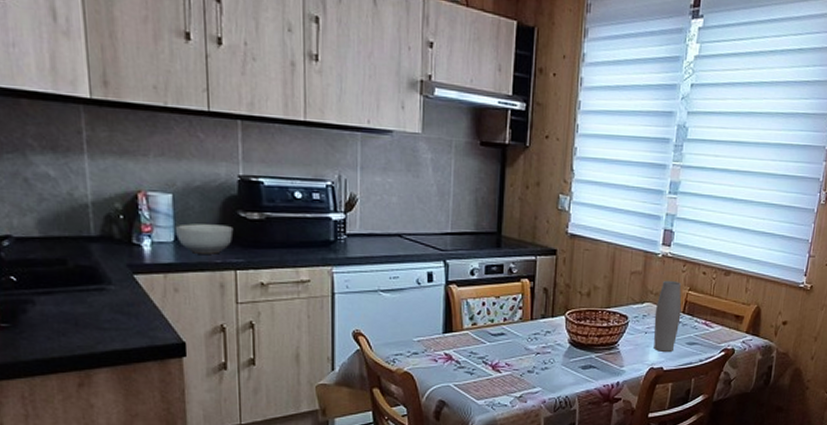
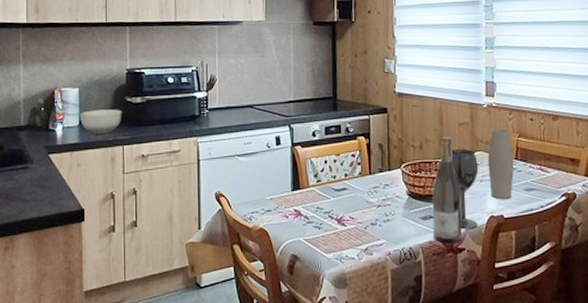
wine bottle: none [591,285,625,394] -> present [432,137,462,244]
wine glass: none [618,298,645,379] -> present [451,148,479,229]

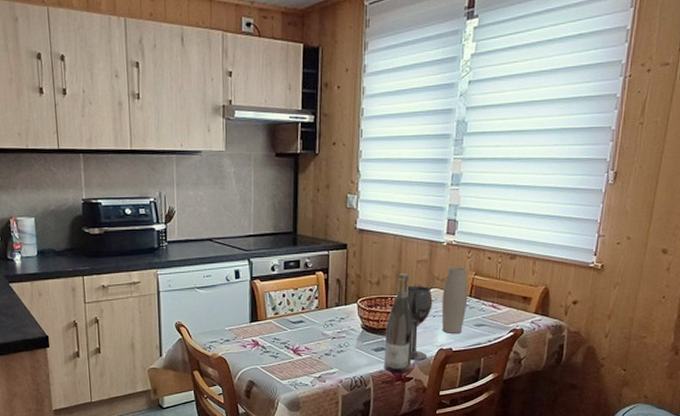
bowl: present [79,109,122,134] -> none [37,240,81,264]

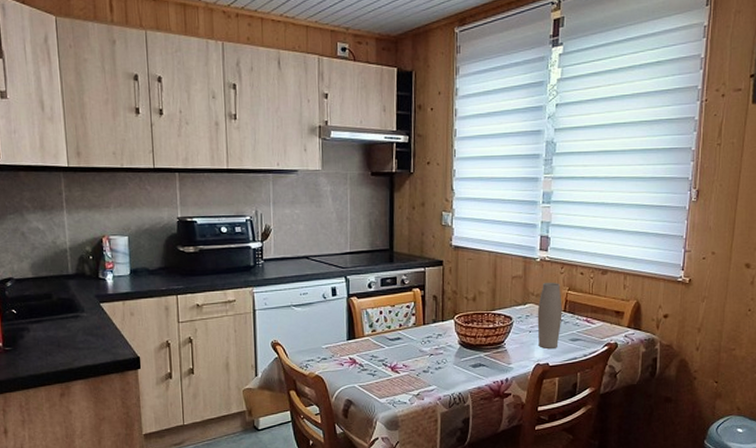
wine bottle: present [384,274,414,373] -> none [482,289,511,390]
wine glass: present [407,285,433,360] -> none [503,301,528,375]

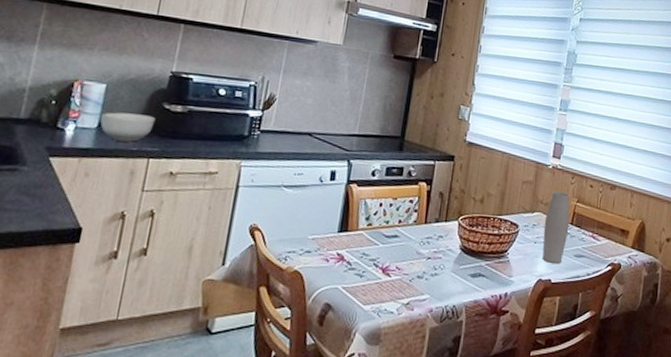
bowl: none [130,258,175,283] -> present [100,112,156,142]

